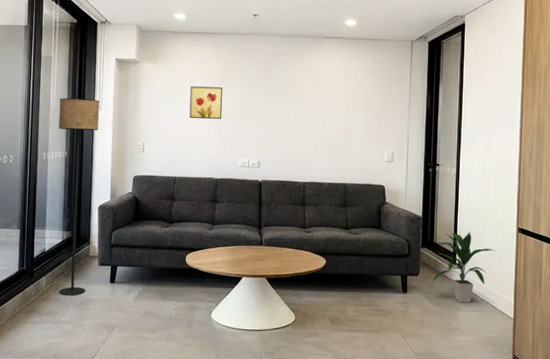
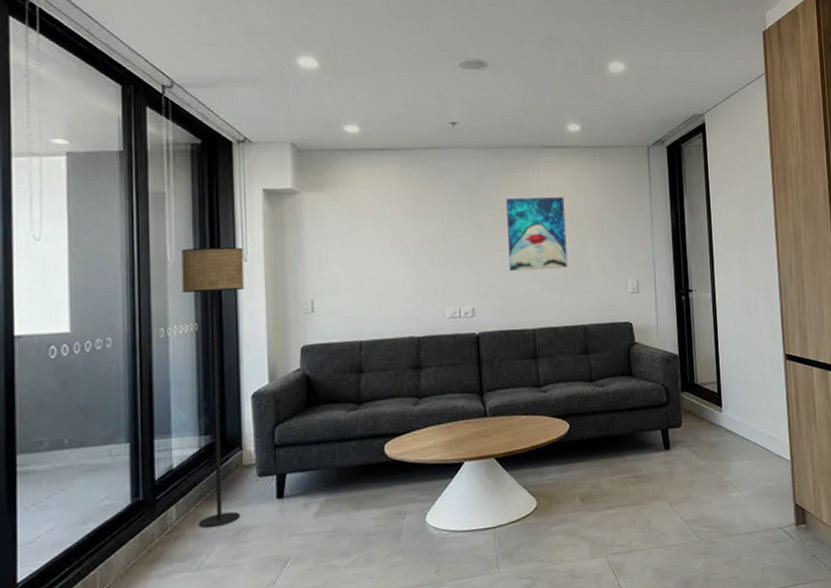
wall art: present [189,86,223,119] -> none [373,218,420,261]
wall art: none [289,77,338,137] -> present [506,197,568,272]
indoor plant: present [431,231,495,303] -> none [697,365,763,452]

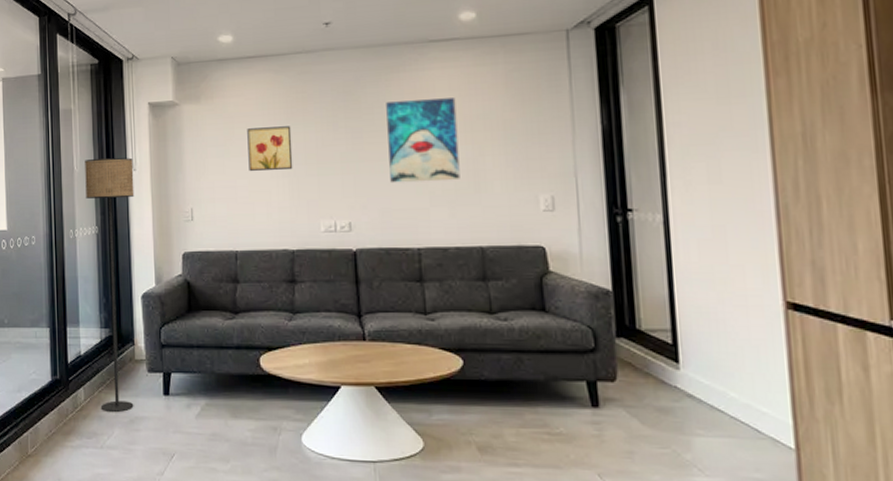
wall art: none [373,218,420,261] -> present [247,126,293,171]

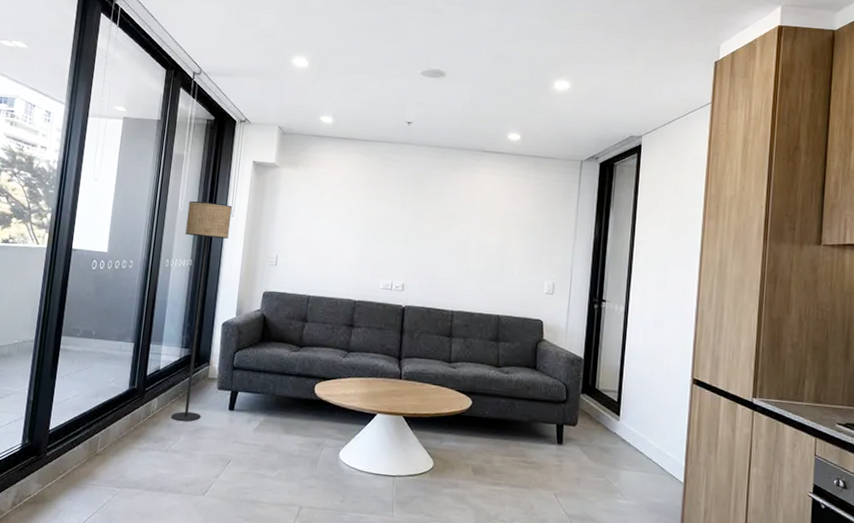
wall art: present [247,126,293,171] -> none [329,196,369,235]
wall art: present [386,98,460,183] -> none [439,193,496,262]

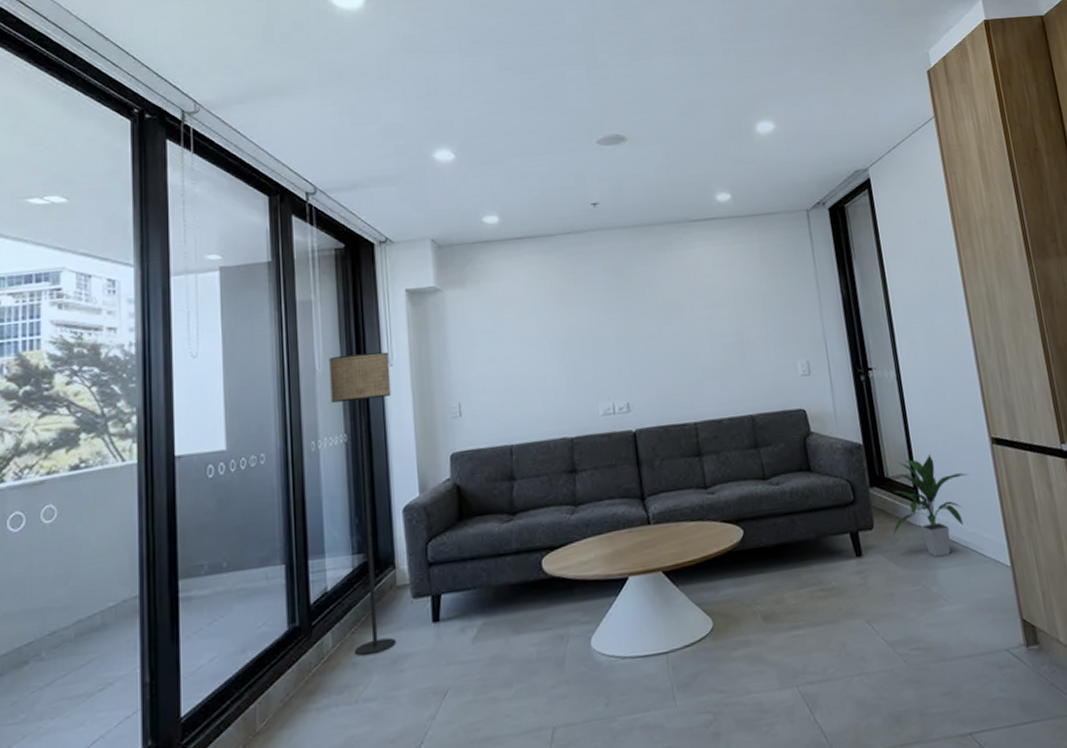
indoor plant: none [591,378,665,462] -> present [892,453,968,558]

